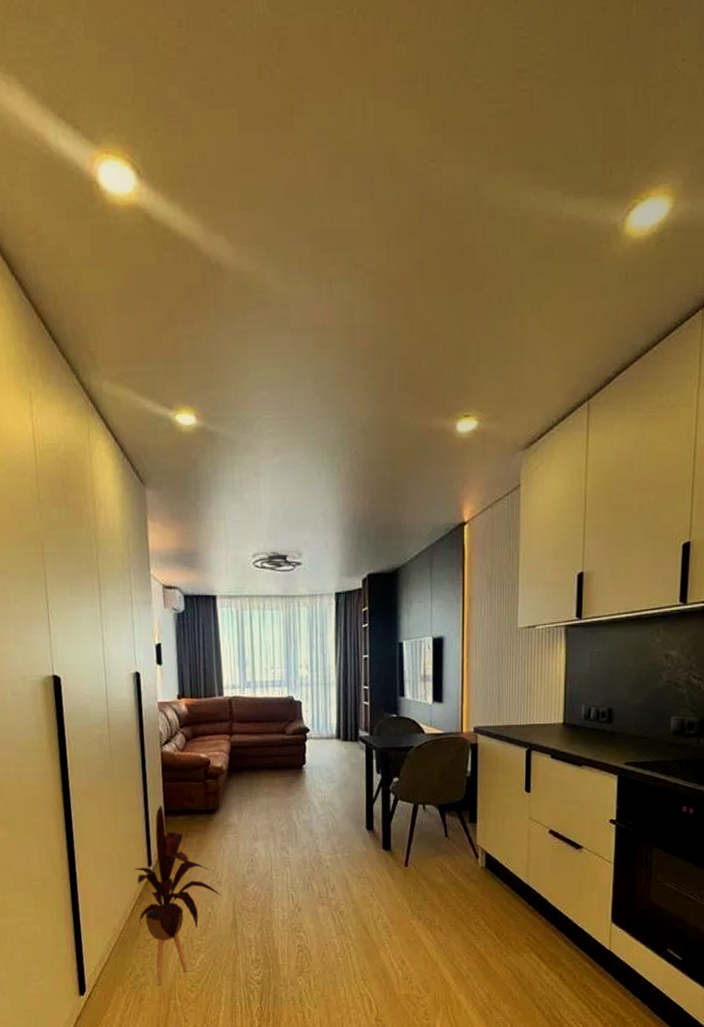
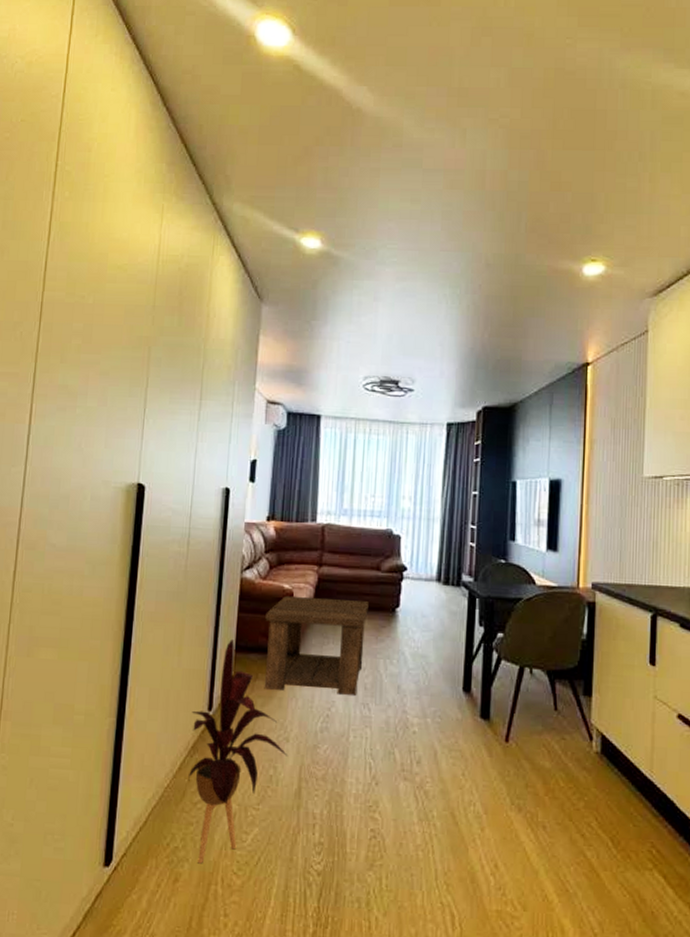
side table: none [187,762,278,844] -> present [264,595,369,697]

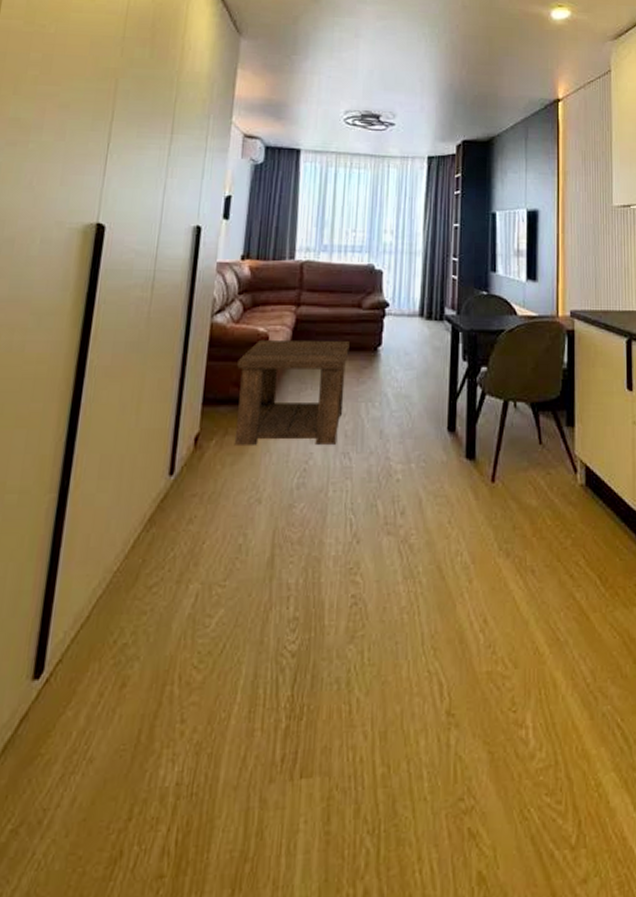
house plant: present [188,640,288,864] -> none [143,392,260,661]

